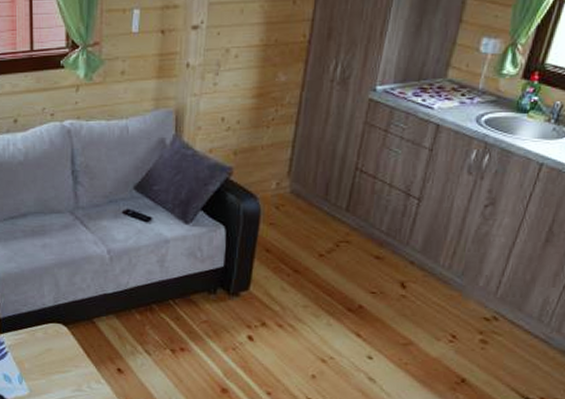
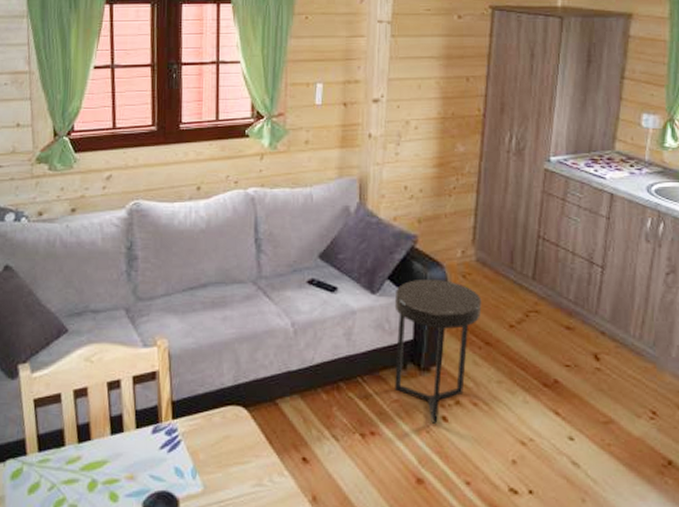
side table: none [203,209,293,342] -> present [394,278,482,424]

